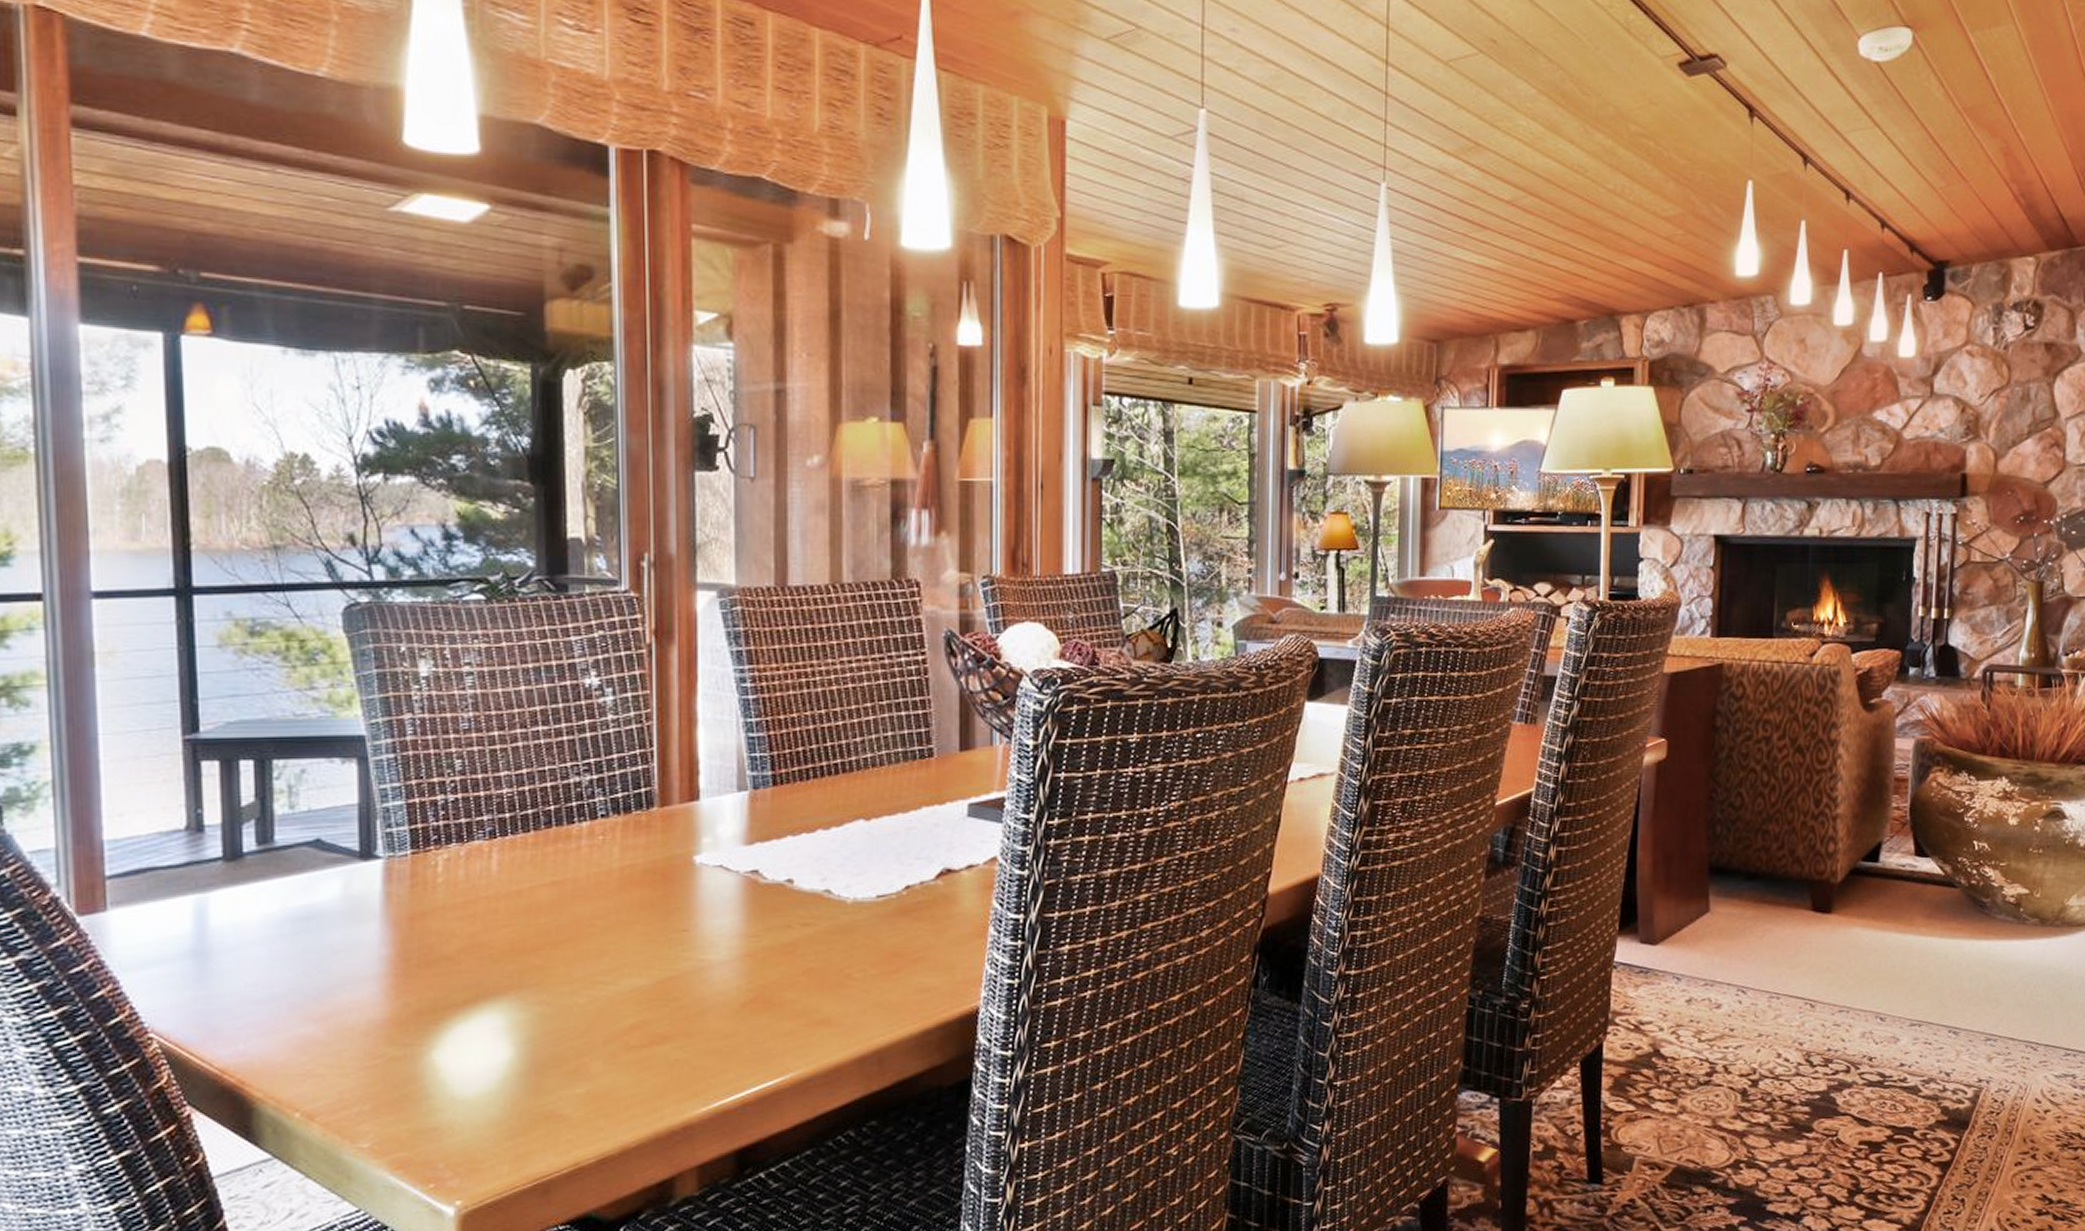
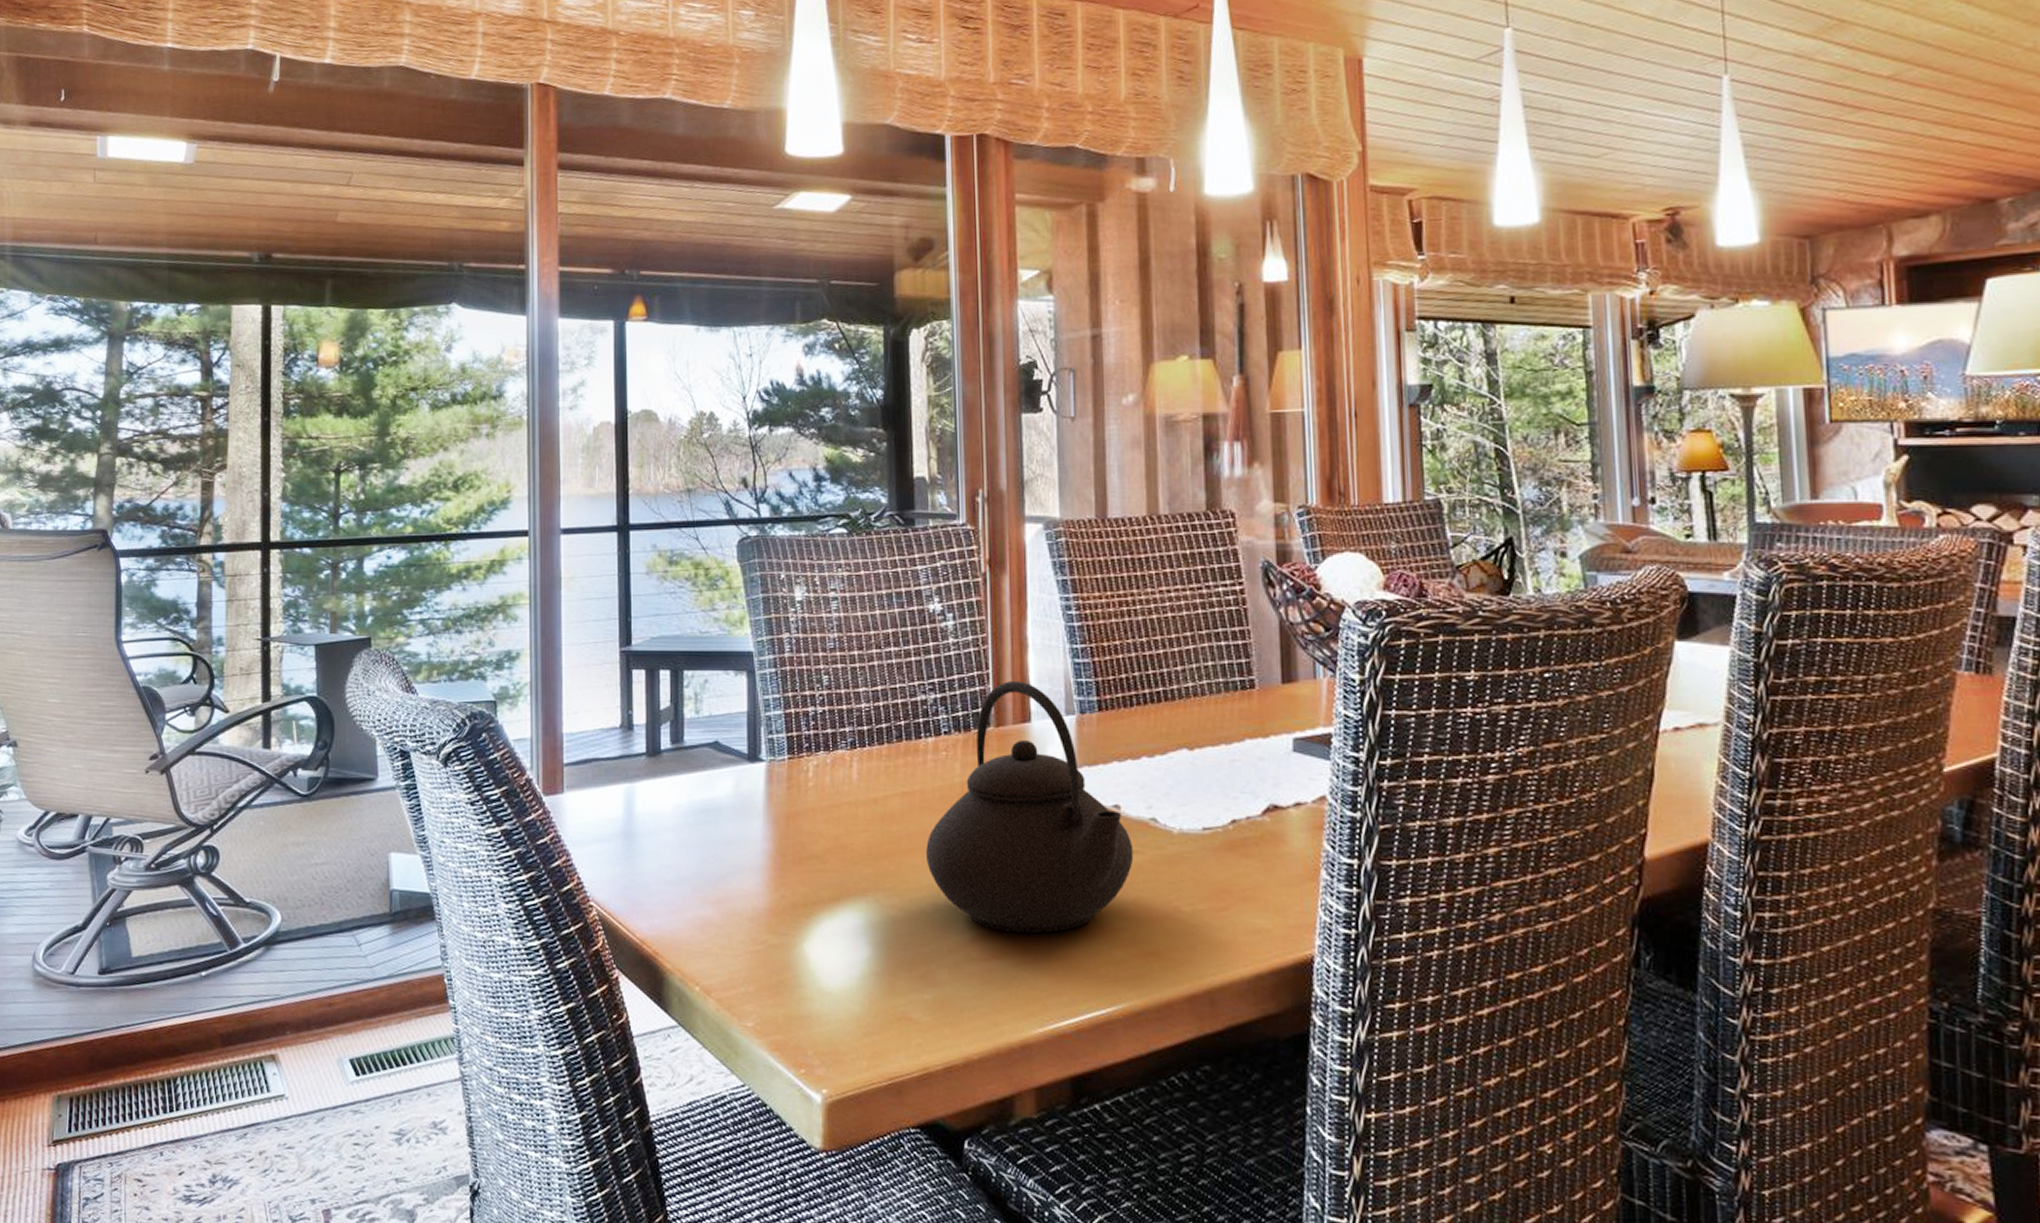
teapot: none [579,758,806,1016] -> present [926,681,1134,934]

